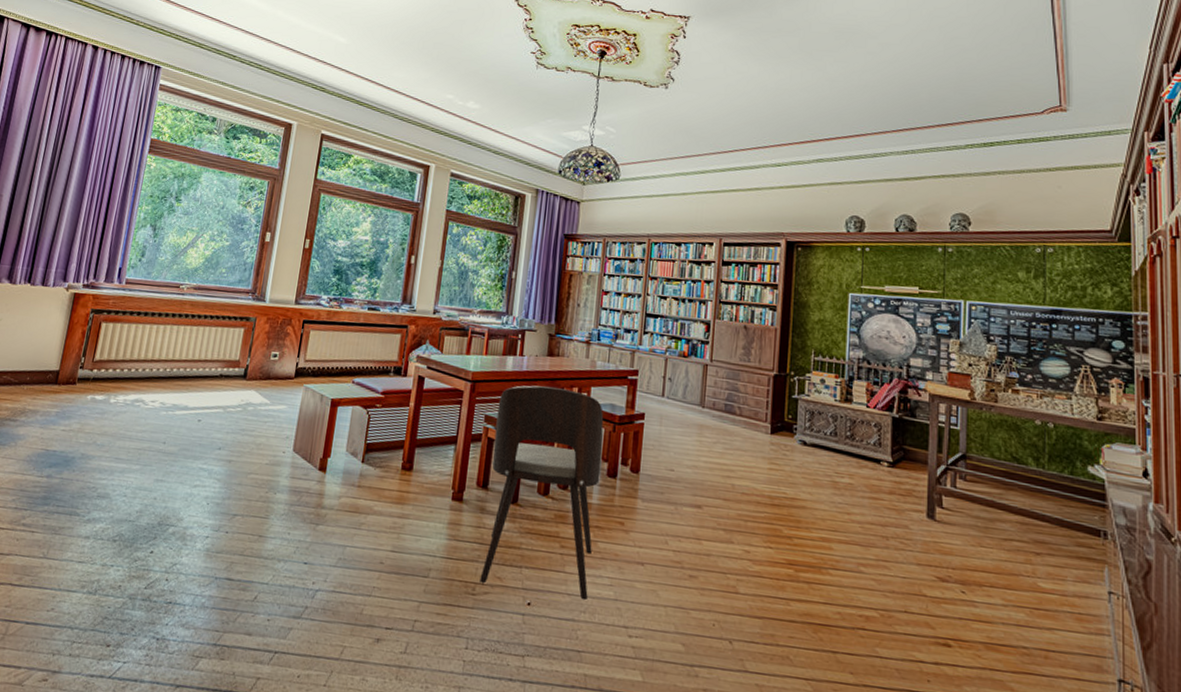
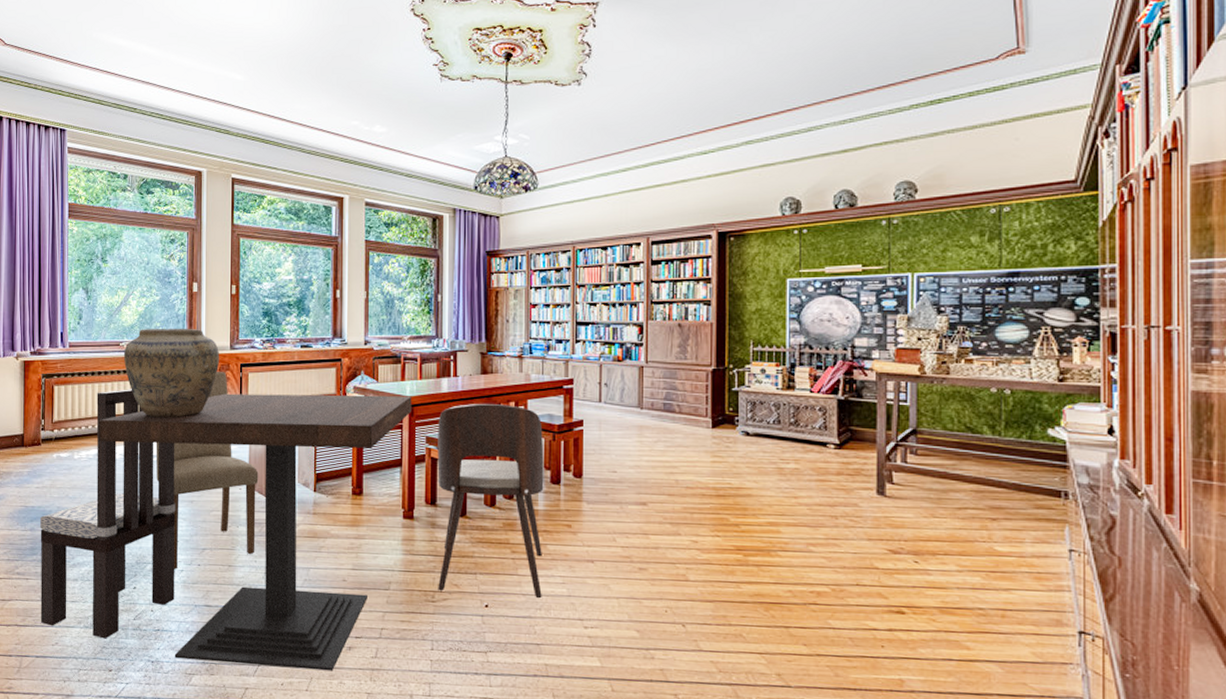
dining chair: none [38,333,222,608] -> present [40,389,176,639]
dining table: none [139,349,475,666] -> present [98,393,412,671]
vase: none [181,273,283,369] -> present [123,329,220,418]
dining chair: none [194,326,306,535] -> present [155,372,259,570]

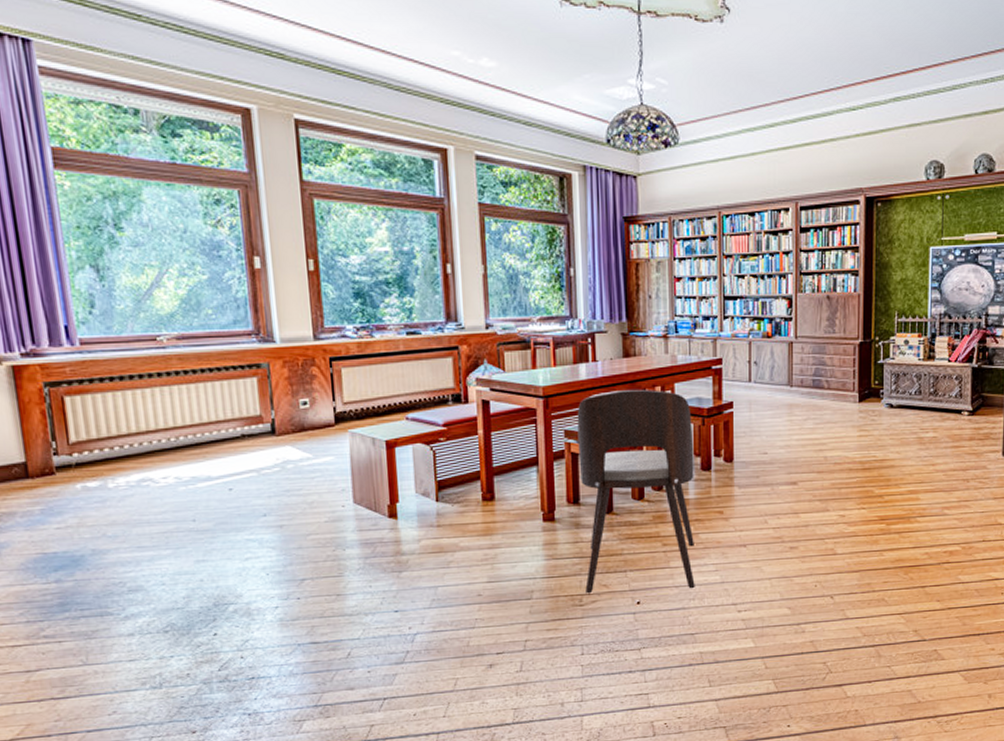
dining chair: present [40,389,176,639] -> none [68,395,271,698]
dining table: present [98,393,412,671] -> none [138,386,546,706]
vase: present [123,329,220,418] -> none [163,316,302,429]
dining chair: present [155,372,259,570] -> none [223,368,368,607]

